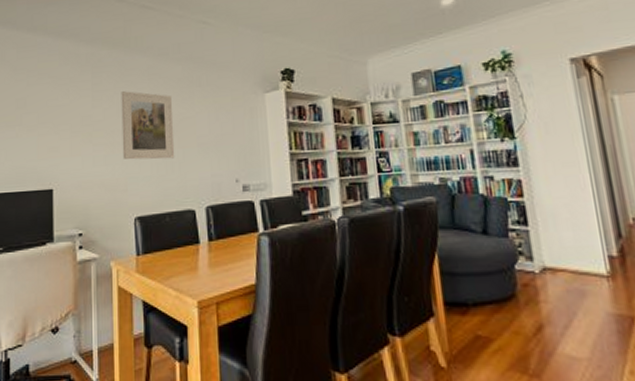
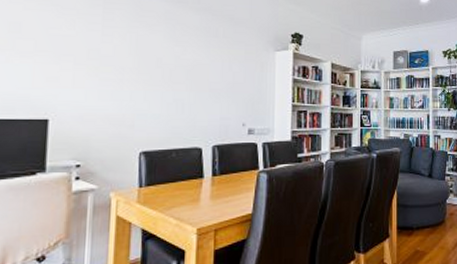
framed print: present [121,91,175,160] -> none [131,31,189,100]

